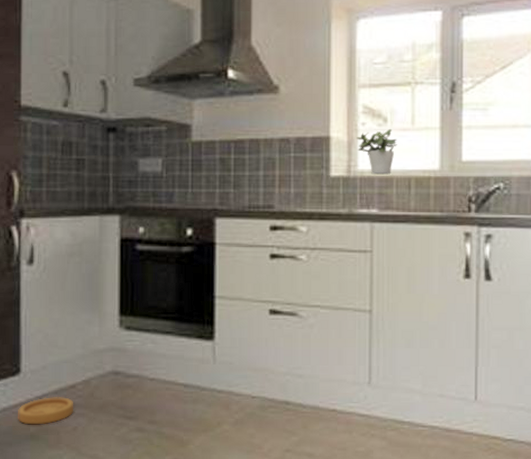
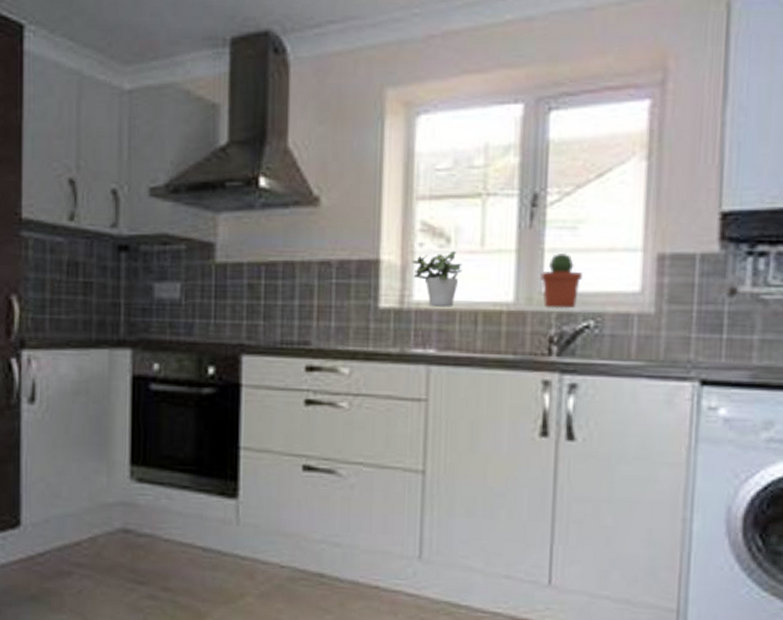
pet bowl: present [18,397,73,425] -> none [18,554,78,585]
succulent plant: none [460,129,493,174] -> present [540,252,582,309]

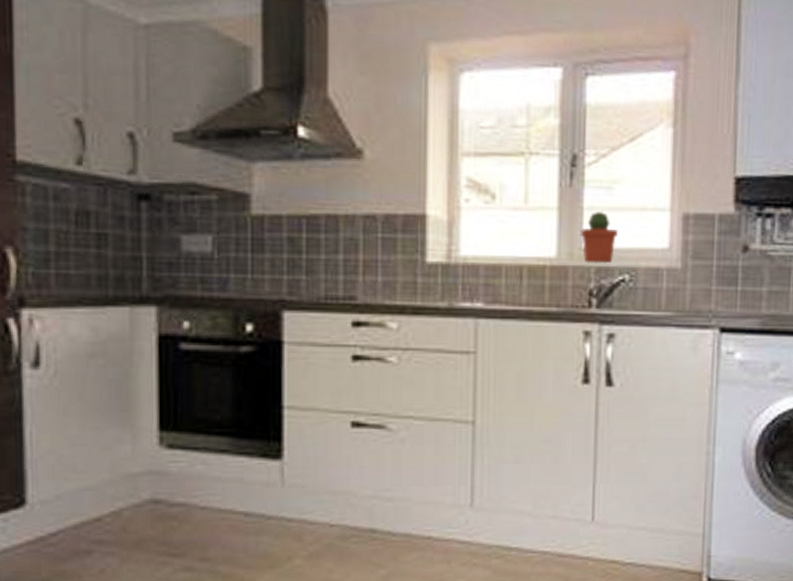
potted plant: present [412,250,463,307] -> none [459,206,507,262]

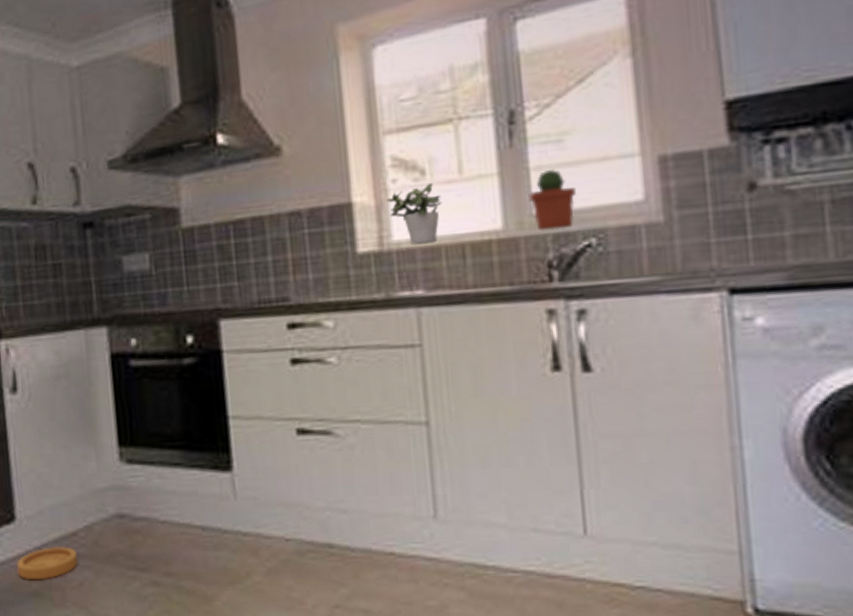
pet bowl: none [24,533,99,569] -> present [17,547,77,580]
potted plant: none [459,206,507,262] -> present [387,182,442,245]

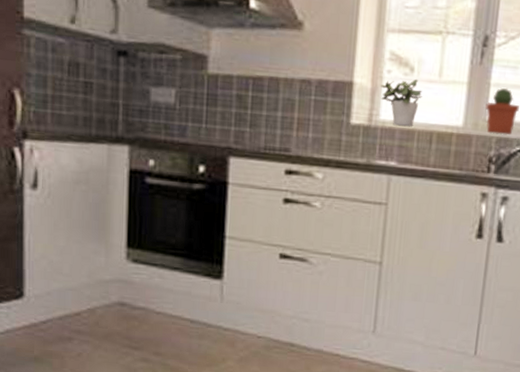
pet bowl: present [17,547,77,580] -> none [22,322,78,349]

